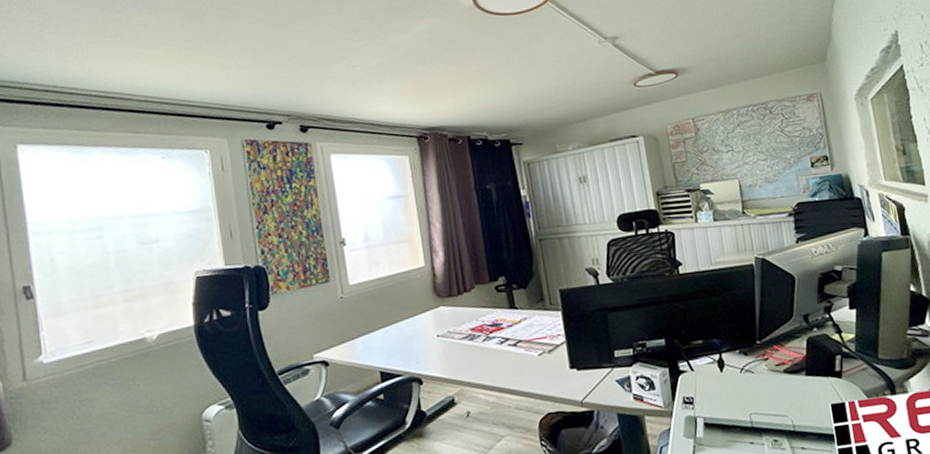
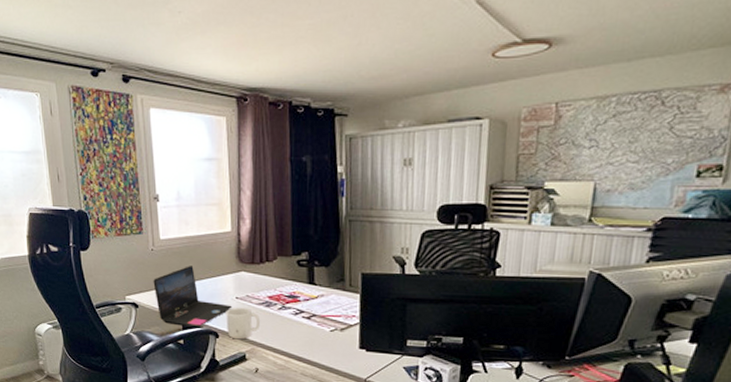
laptop: none [344,309,434,379] -> present [153,266,233,328]
mug: none [428,344,467,383] -> present [226,307,261,340]

